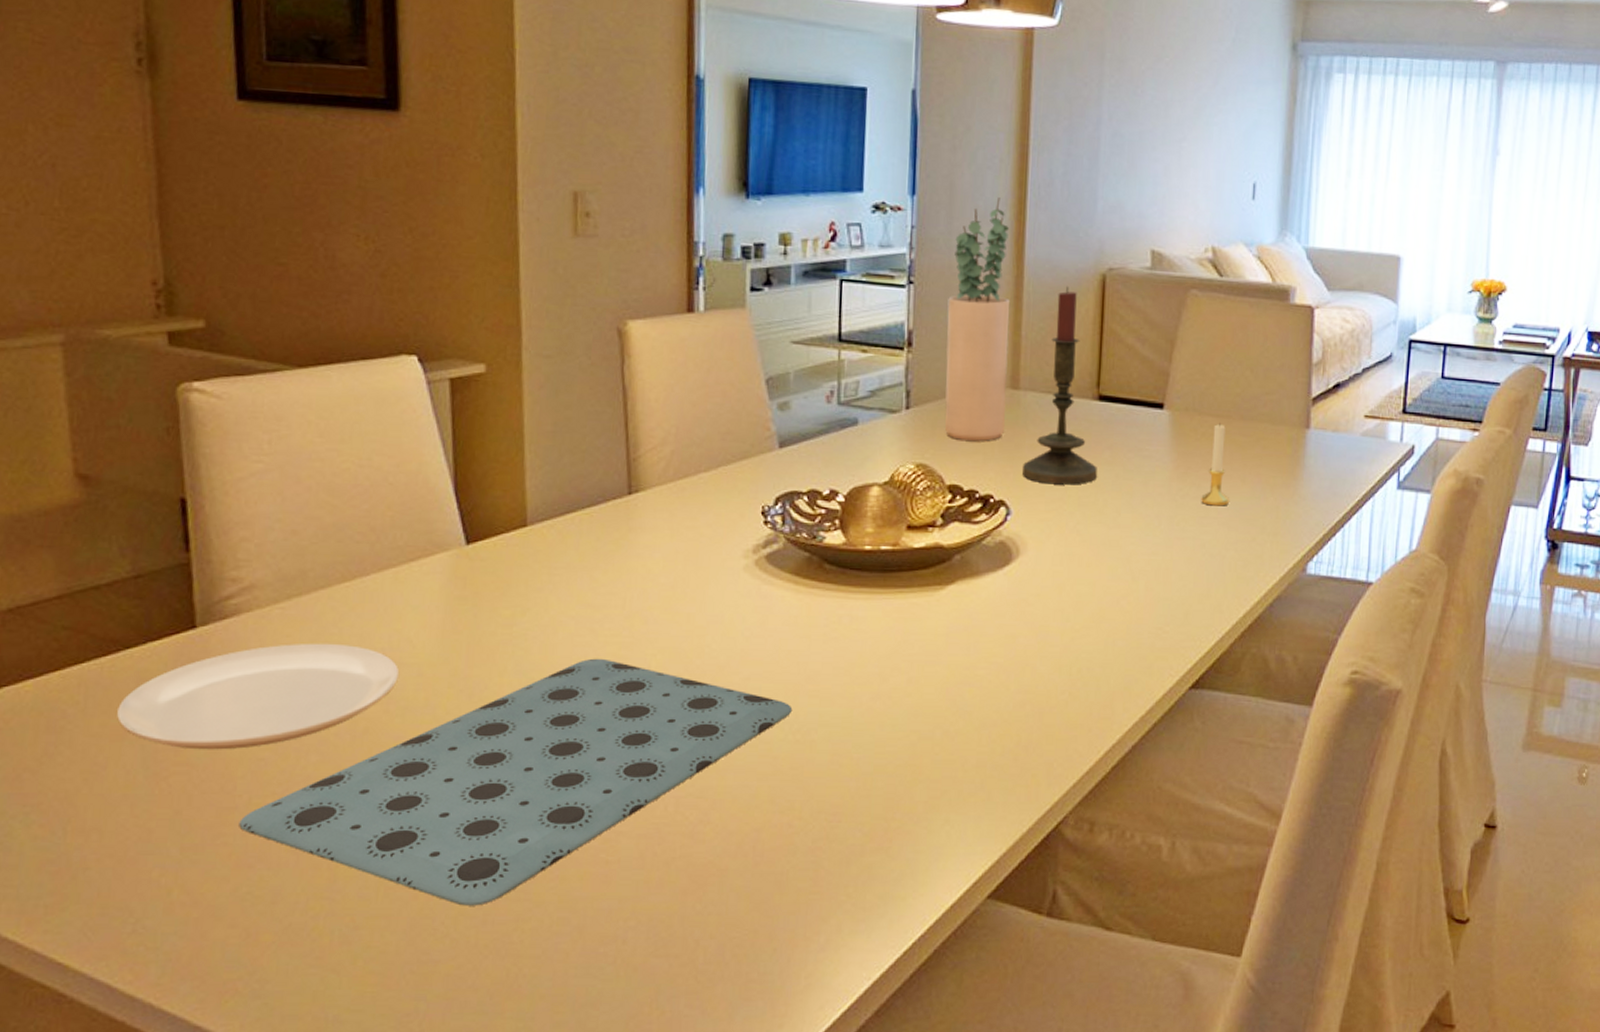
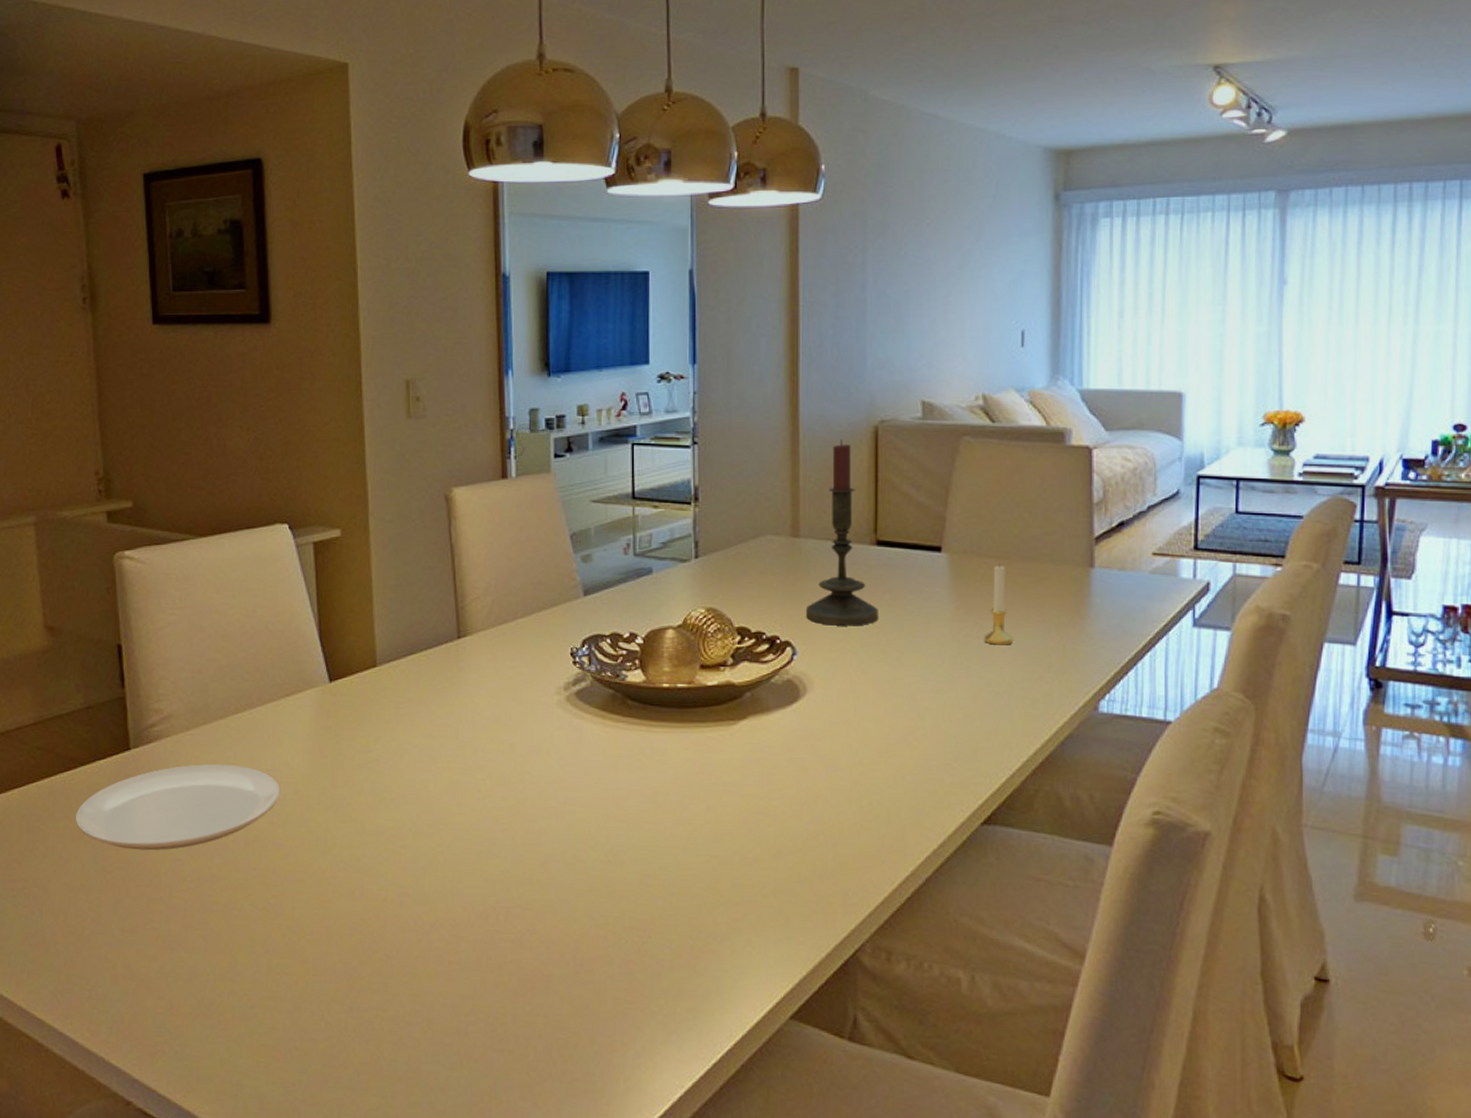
placemat: present [239,658,793,906] -> none [163,781,604,994]
vase: present [944,198,1010,441] -> none [729,361,788,586]

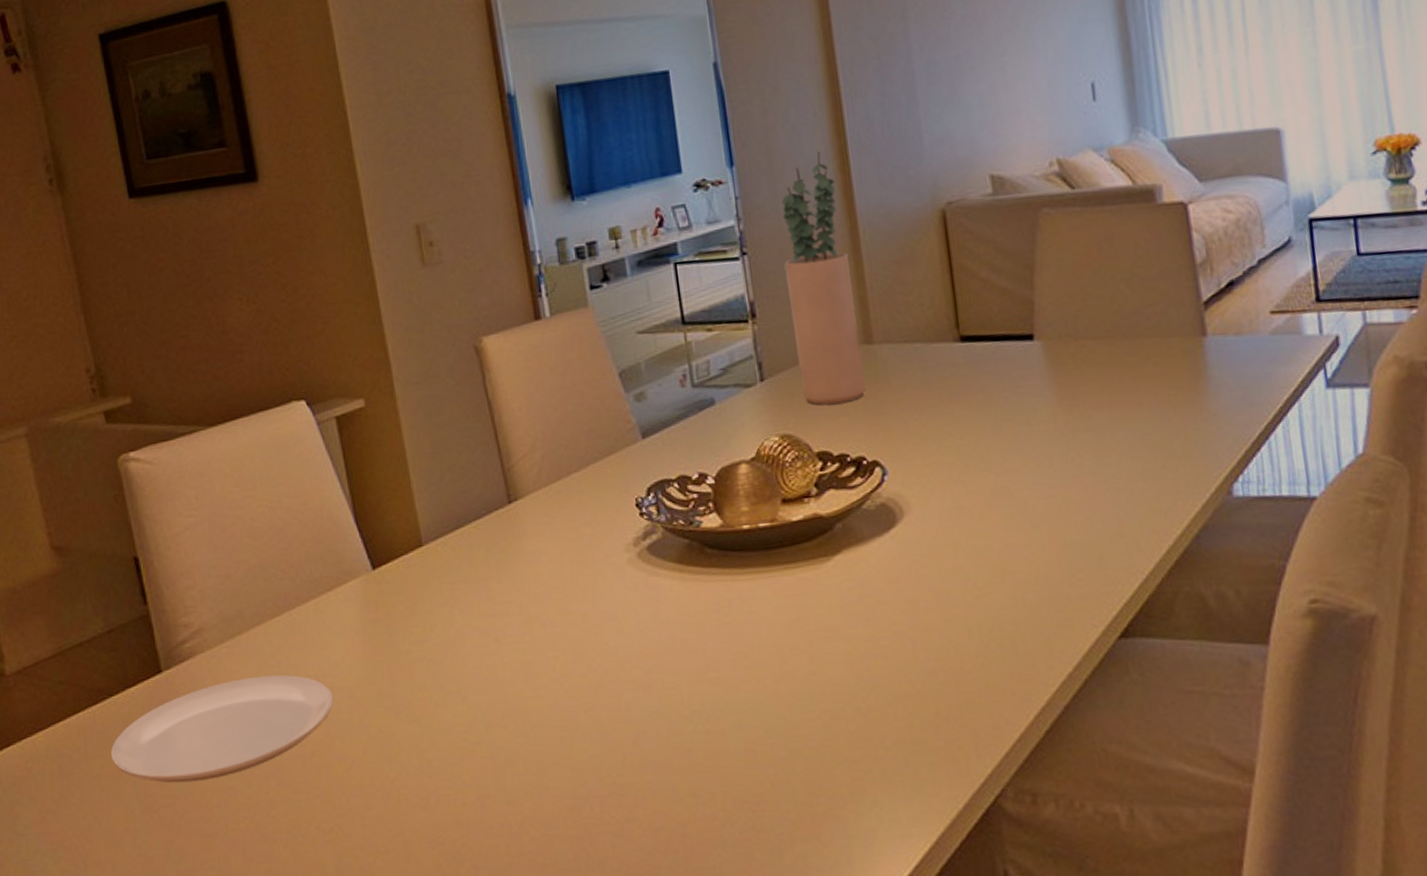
vase: none [729,361,788,586] -> present [781,152,865,405]
candle: present [806,439,878,626] -> none [891,229,973,438]
candle holder: present [984,564,1014,645] -> none [1094,345,1128,436]

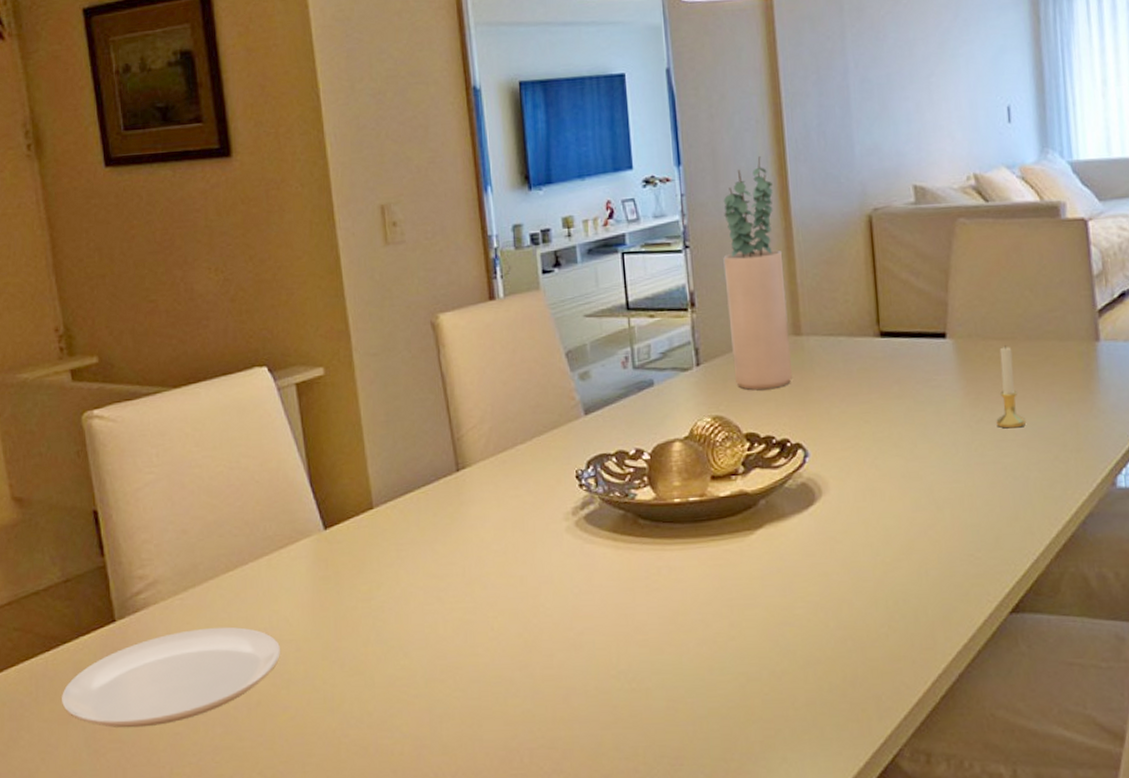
candle holder: none [1094,345,1128,436] -> present [996,346,1027,429]

